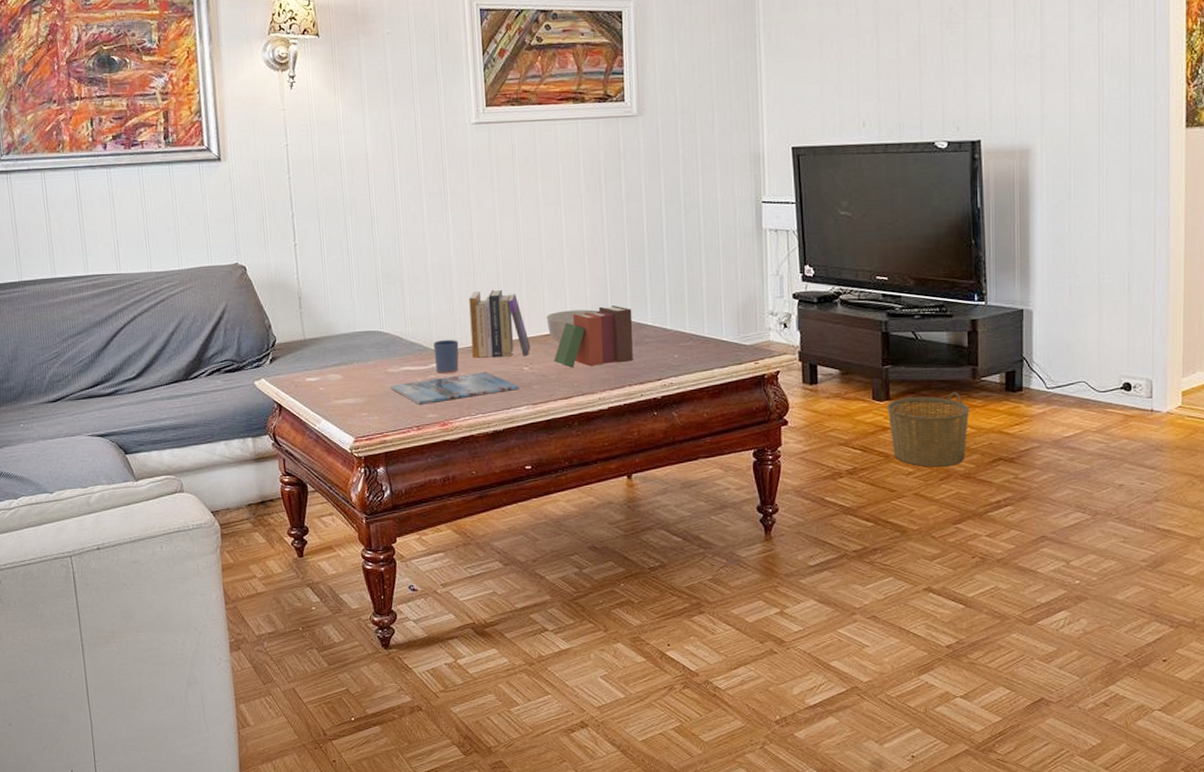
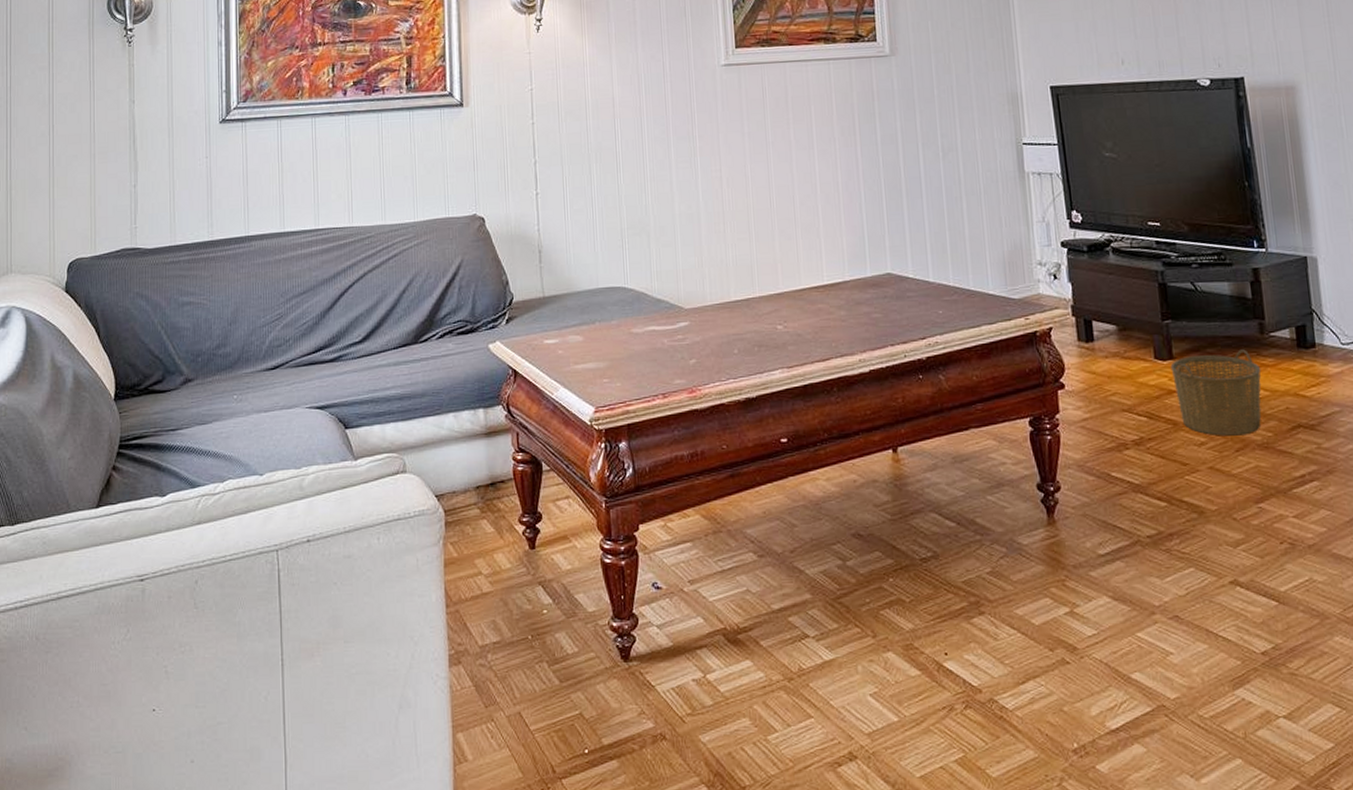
magazine: present [390,371,519,405] -> none [634,331,773,369]
mug: present [433,340,459,374] -> none [681,296,708,335]
books: present [469,289,531,358] -> none [718,240,785,316]
bowl: present [546,309,598,344] -> none [801,261,856,300]
books: present [554,305,633,368] -> none [809,256,894,326]

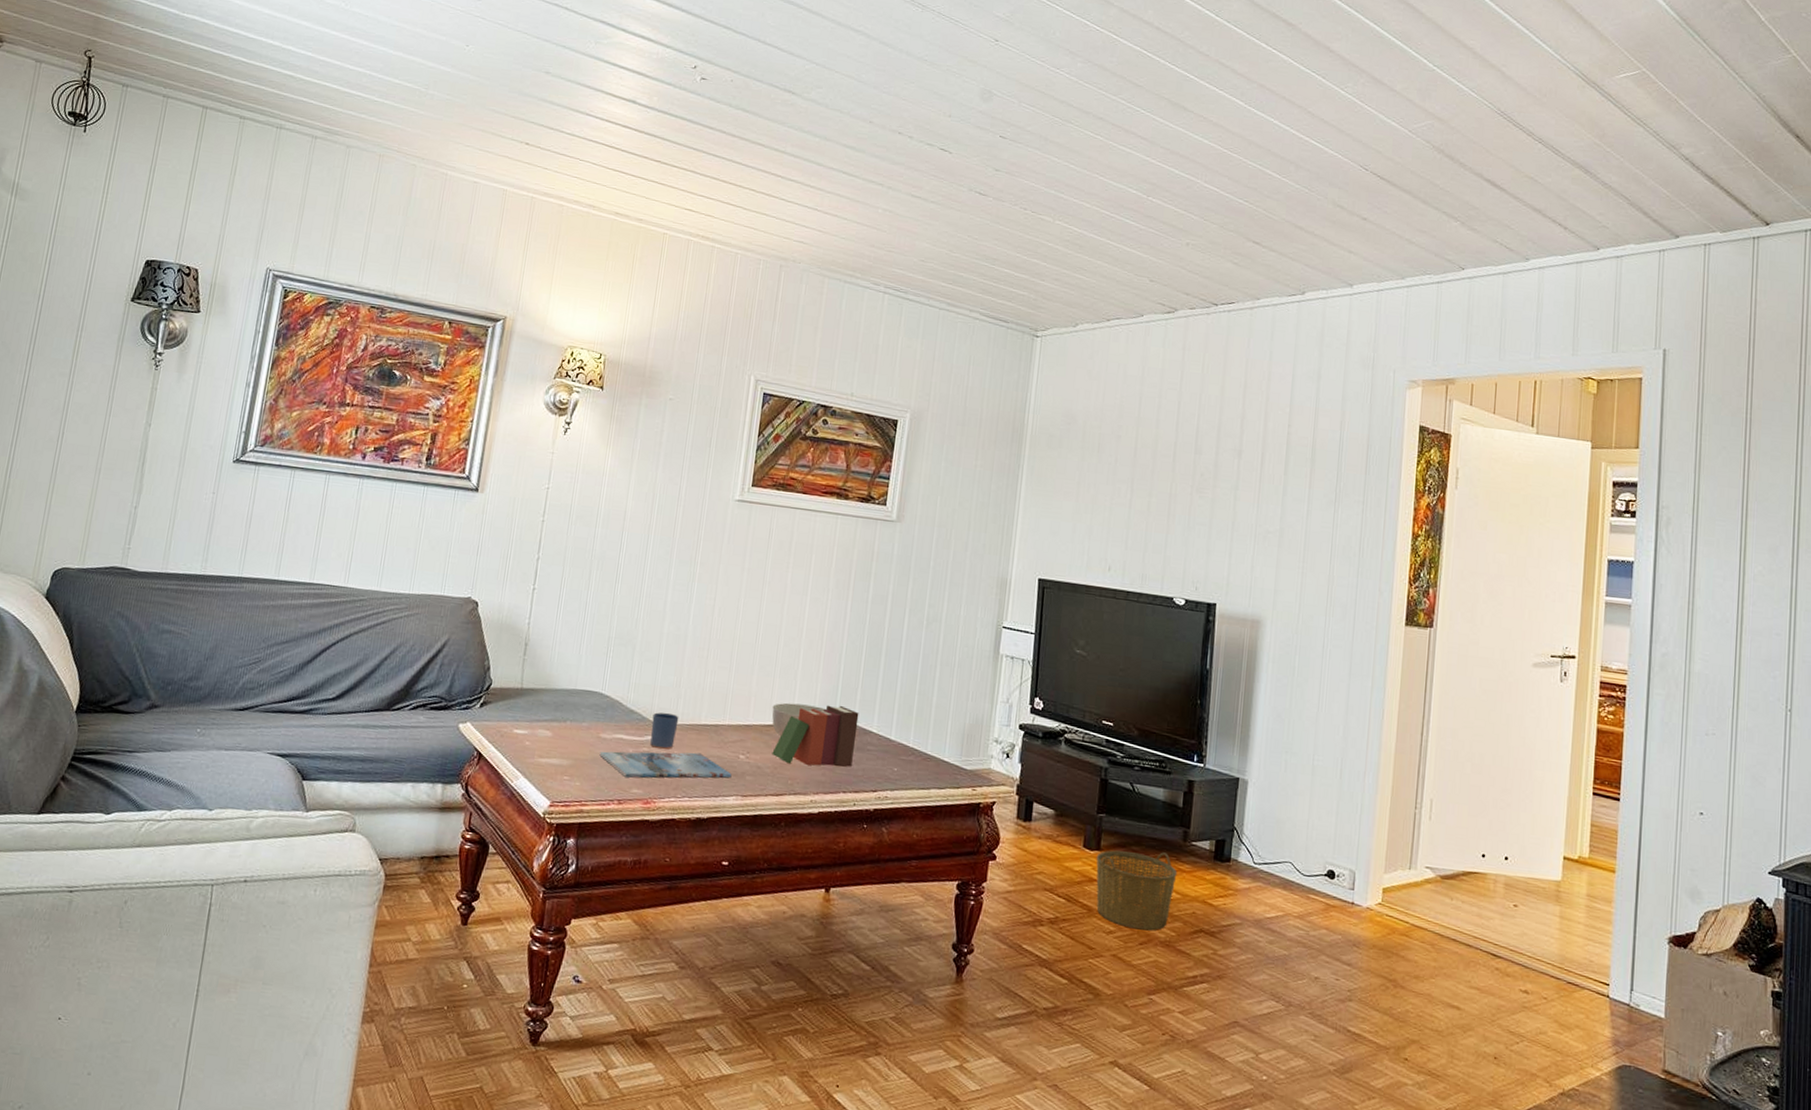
magazine: none [634,331,773,369] -> present [599,751,732,778]
mug: none [681,296,708,335] -> present [650,712,679,750]
bowl: none [801,261,856,300] -> present [771,702,825,737]
books: none [809,256,894,326] -> present [772,705,859,767]

